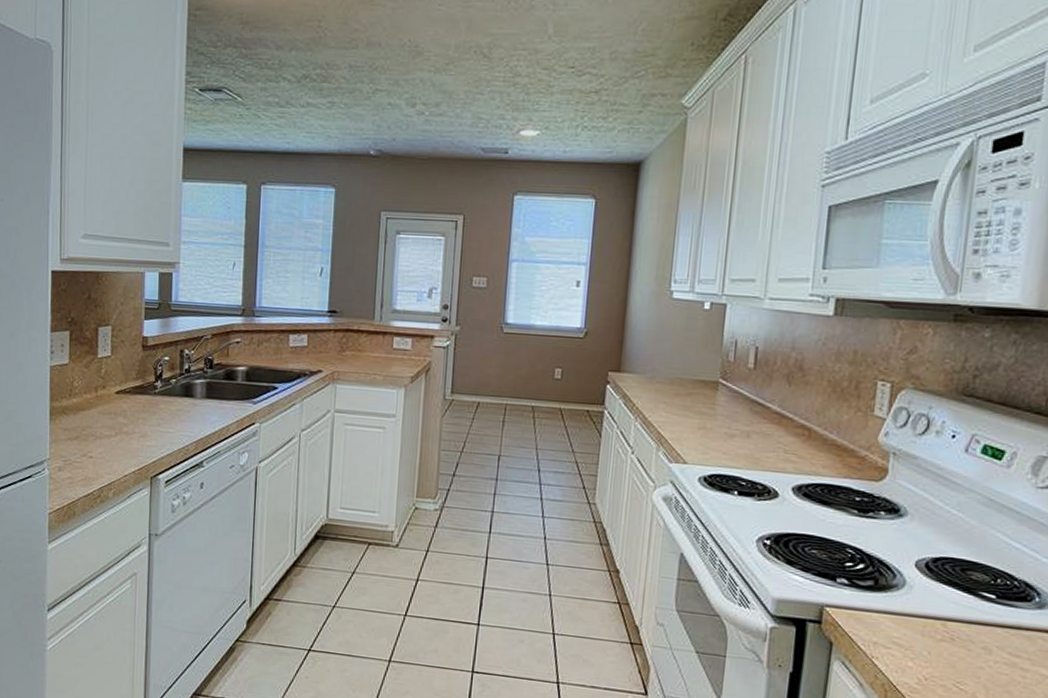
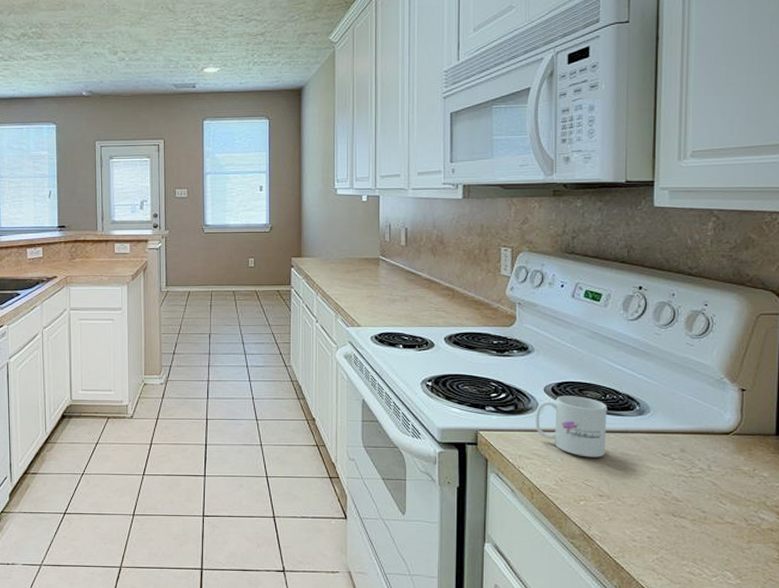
mug: none [898,574,997,656] -> present [535,396,608,458]

